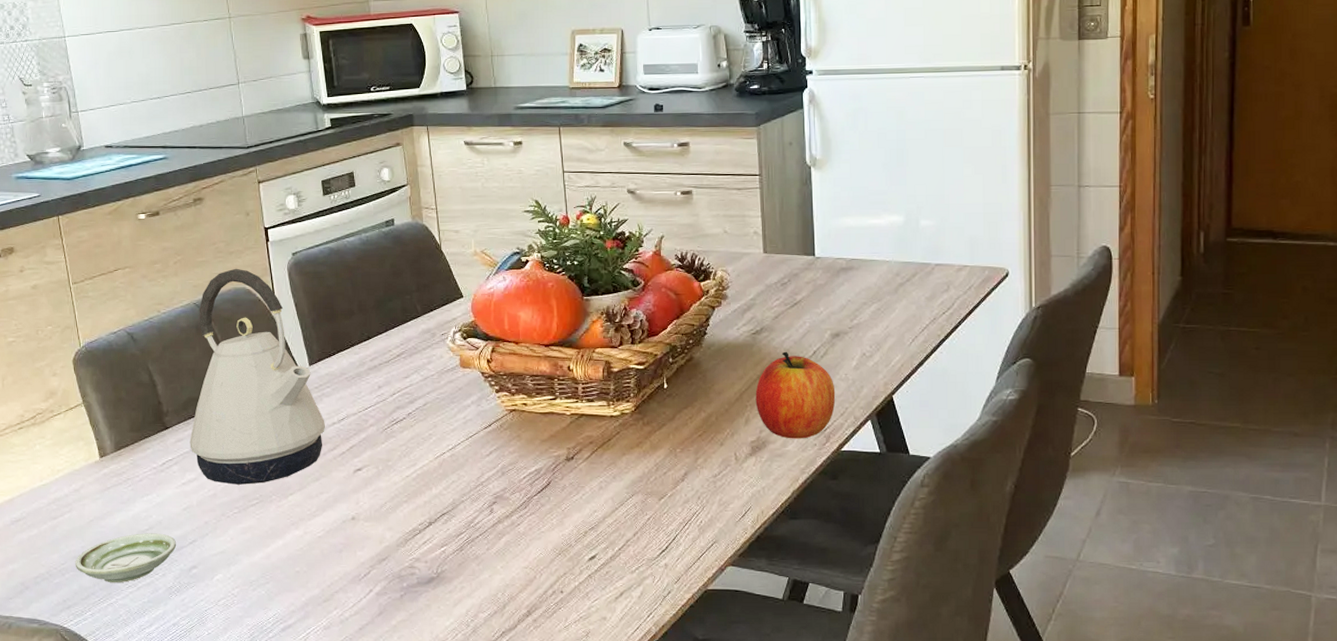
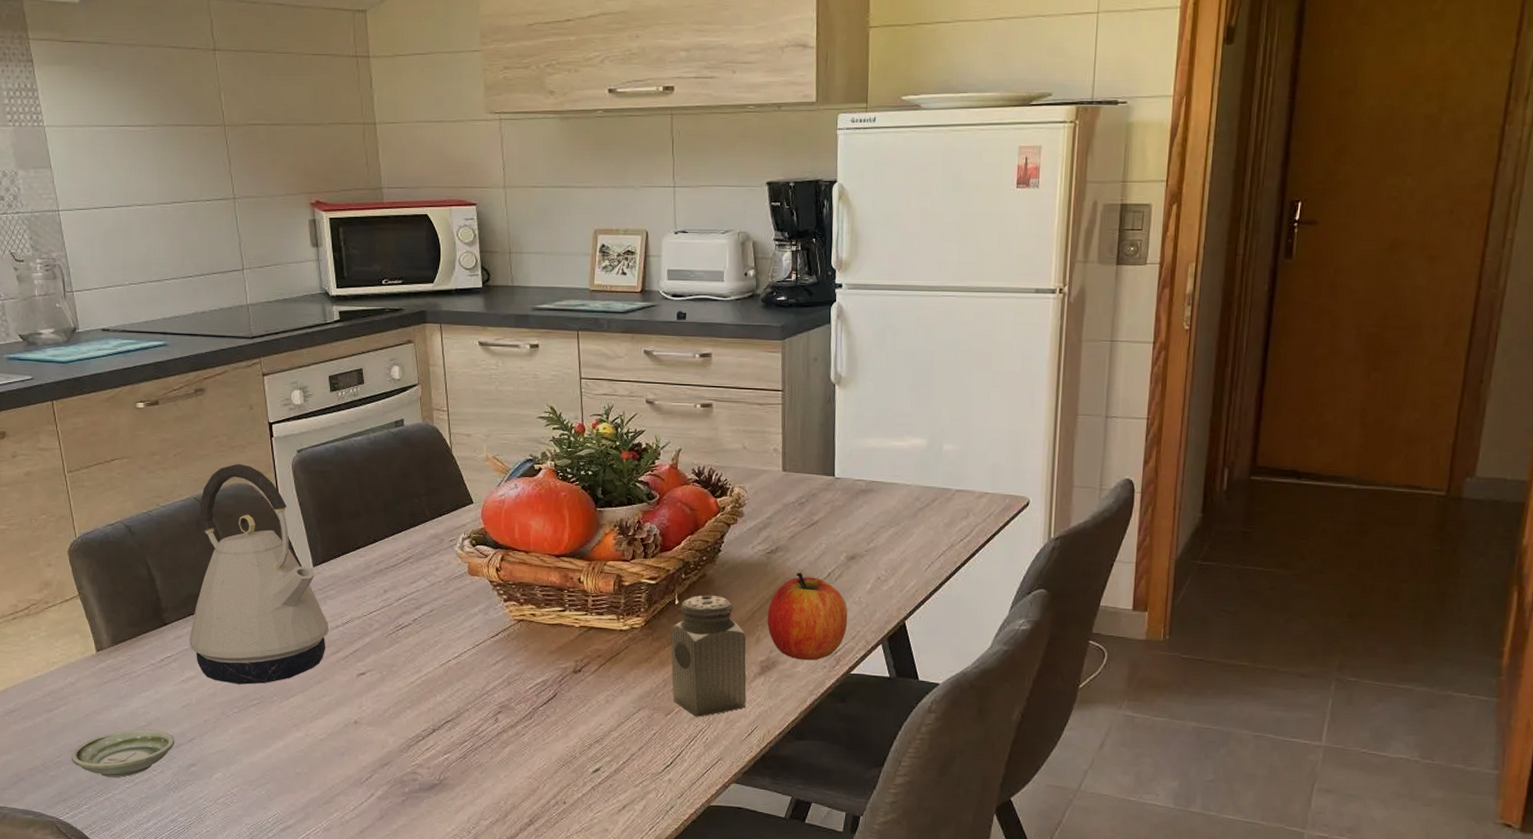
salt shaker: none [660,377,738,500] -> present [670,594,746,717]

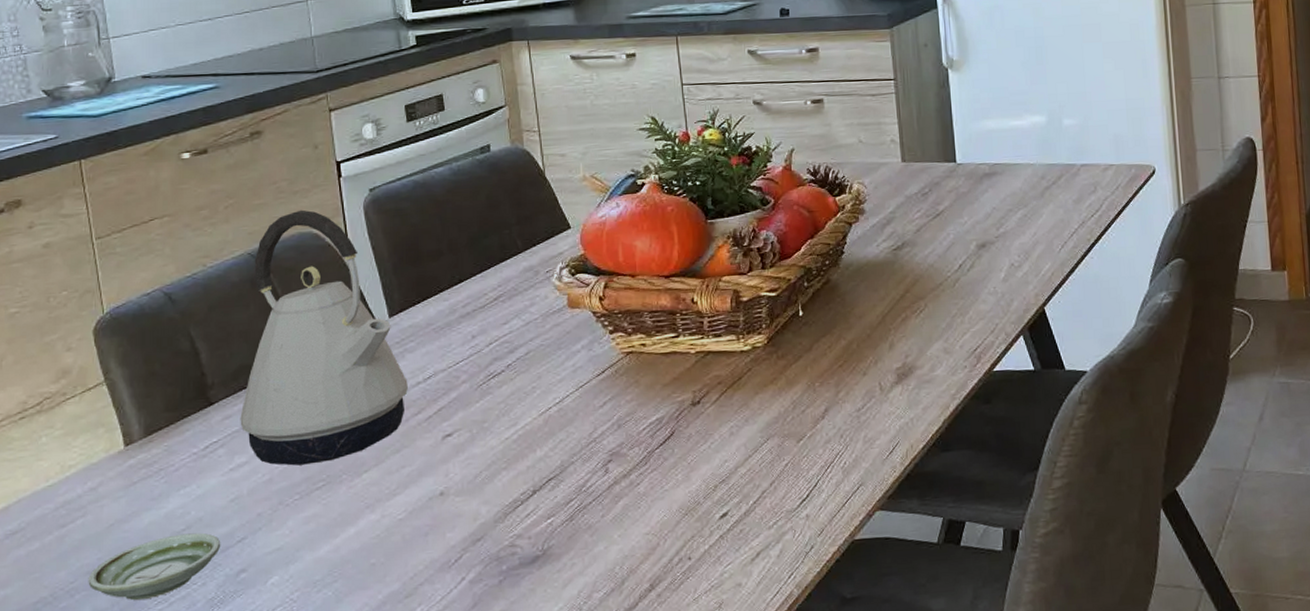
salt shaker: present [670,594,746,717] -> none [796,301,885,439]
apple: present [767,572,848,661] -> none [899,266,985,362]

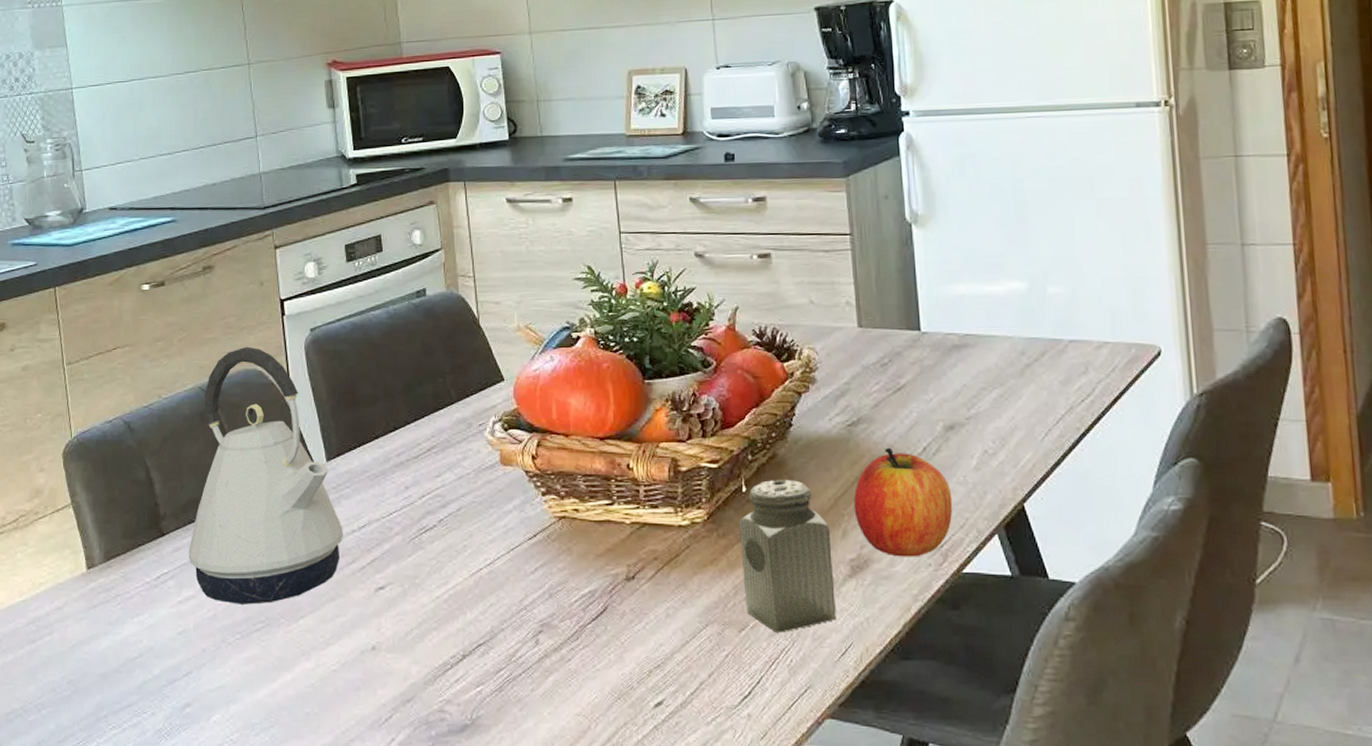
saucer: present [88,532,220,601] -> none [53,661,168,723]
salt shaker: none [796,301,885,439] -> present [738,479,836,633]
apple: none [899,266,985,362] -> present [853,447,953,557]

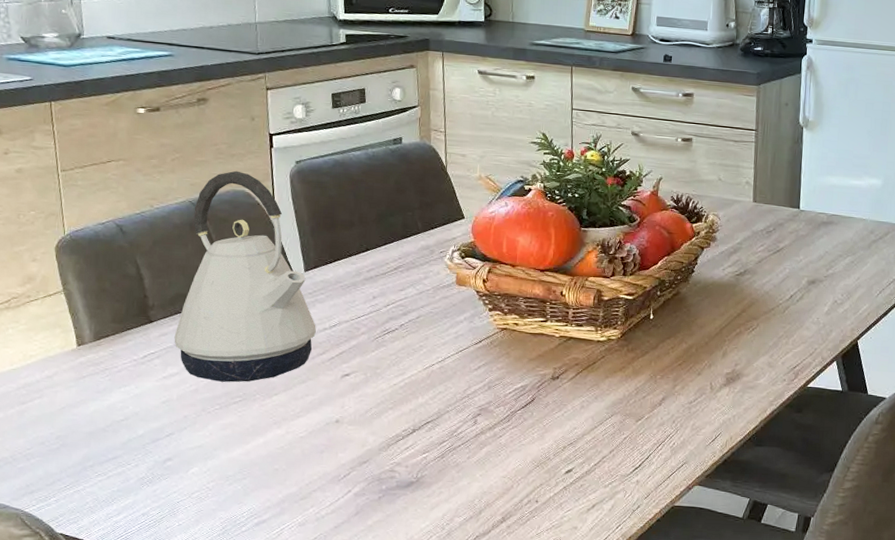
salt shaker: present [738,479,836,633] -> none [643,311,714,423]
apple: present [853,447,953,557] -> none [733,293,807,374]

